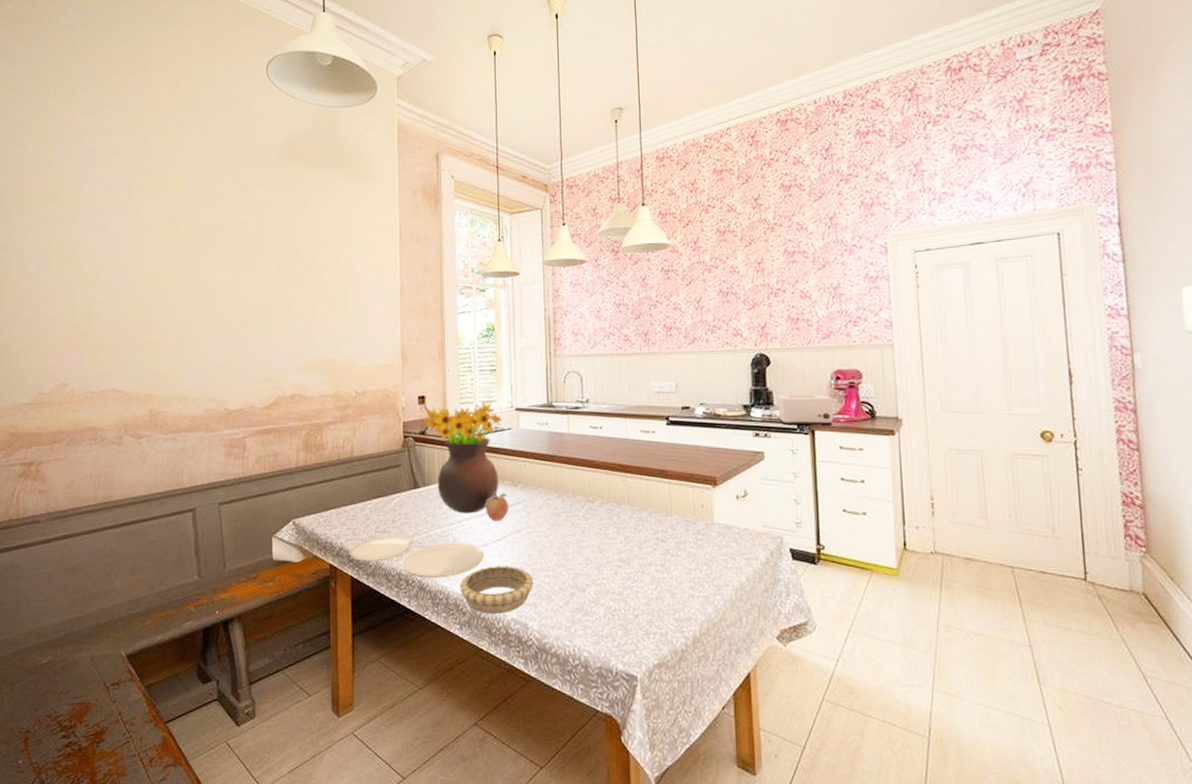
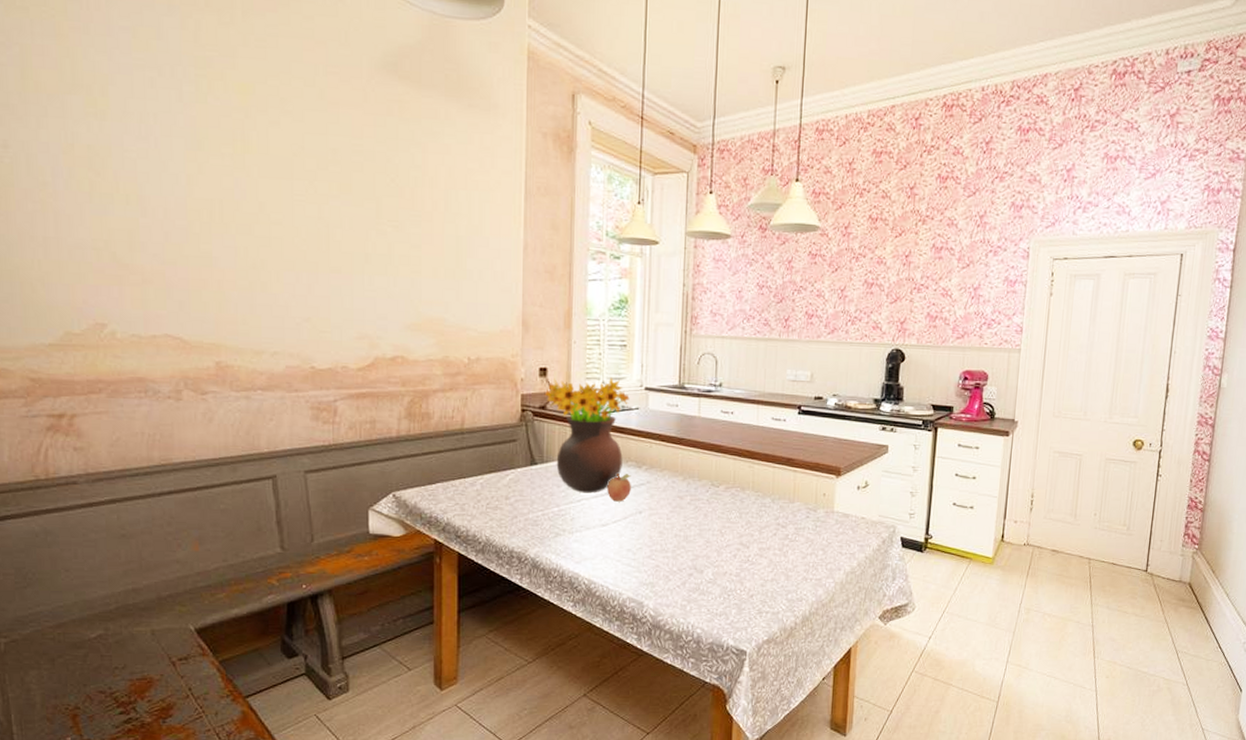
plate: present [350,536,413,562] -> none [457,513,527,538]
plate: present [402,542,485,578] -> none [515,521,603,556]
decorative bowl: present [459,565,534,614] -> none [575,545,652,592]
toaster: present [777,394,834,426] -> none [906,391,959,423]

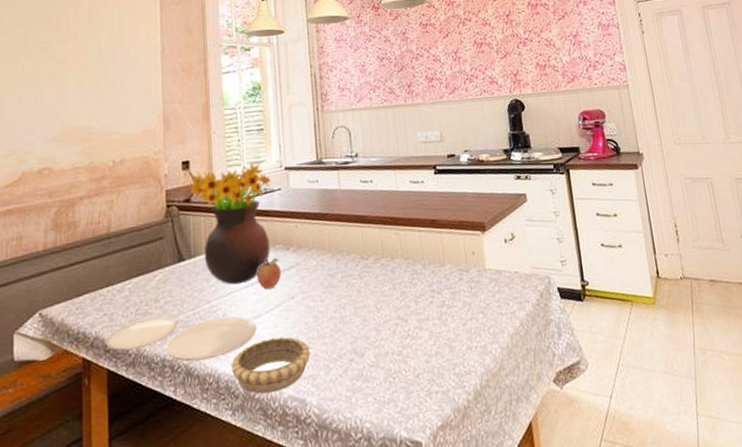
plate: none [457,513,527,538] -> present [106,316,178,351]
plate: none [515,521,603,556] -> present [166,316,257,362]
decorative bowl: none [575,545,652,592] -> present [231,337,310,394]

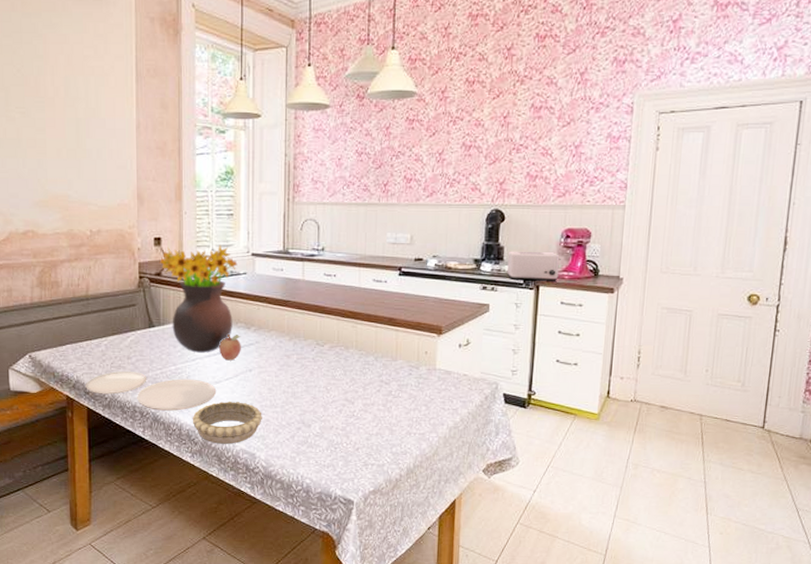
toaster: none [533,134,585,167] -> present [506,251,561,281]

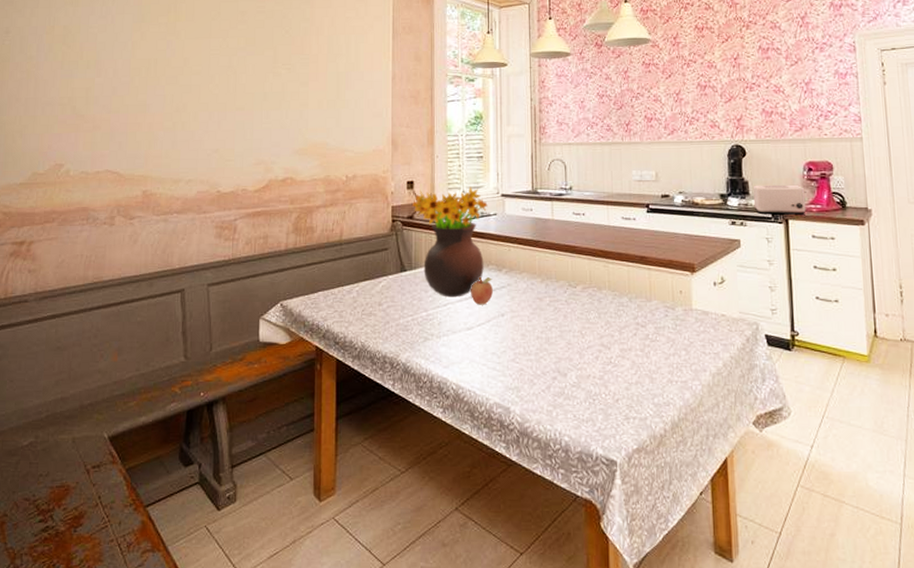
plate: present [86,371,147,395] -> none [336,319,398,344]
plate: present [137,378,217,411] -> none [387,325,469,361]
decorative bowl: present [192,400,262,444] -> none [443,348,516,397]

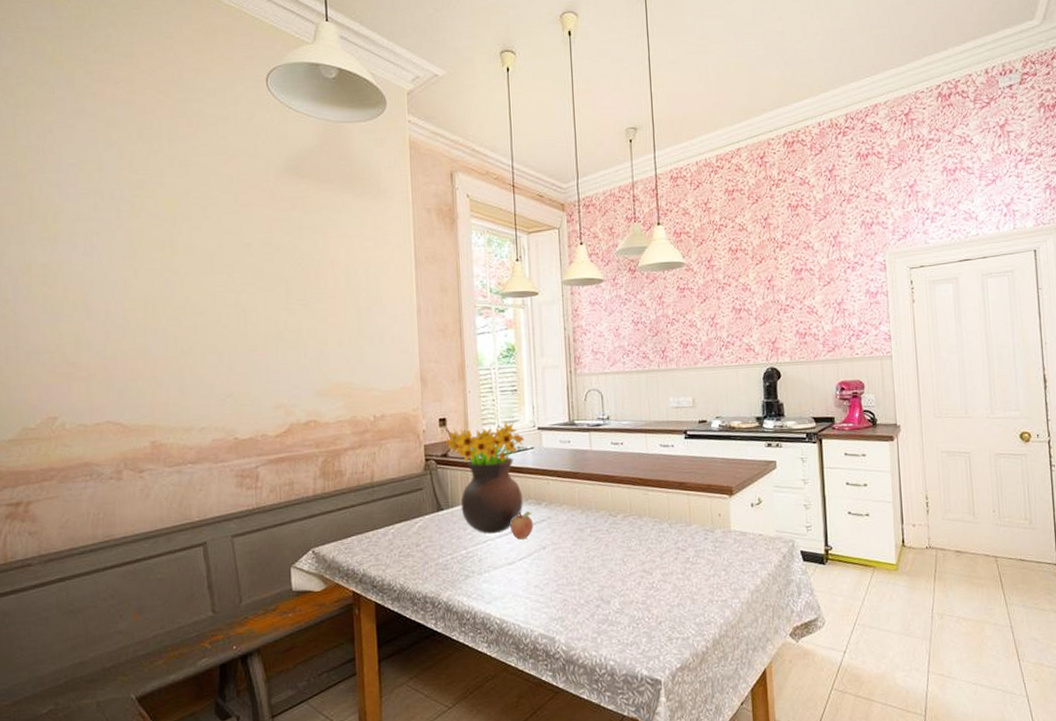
toaster: present [753,184,806,215] -> none [787,404,839,436]

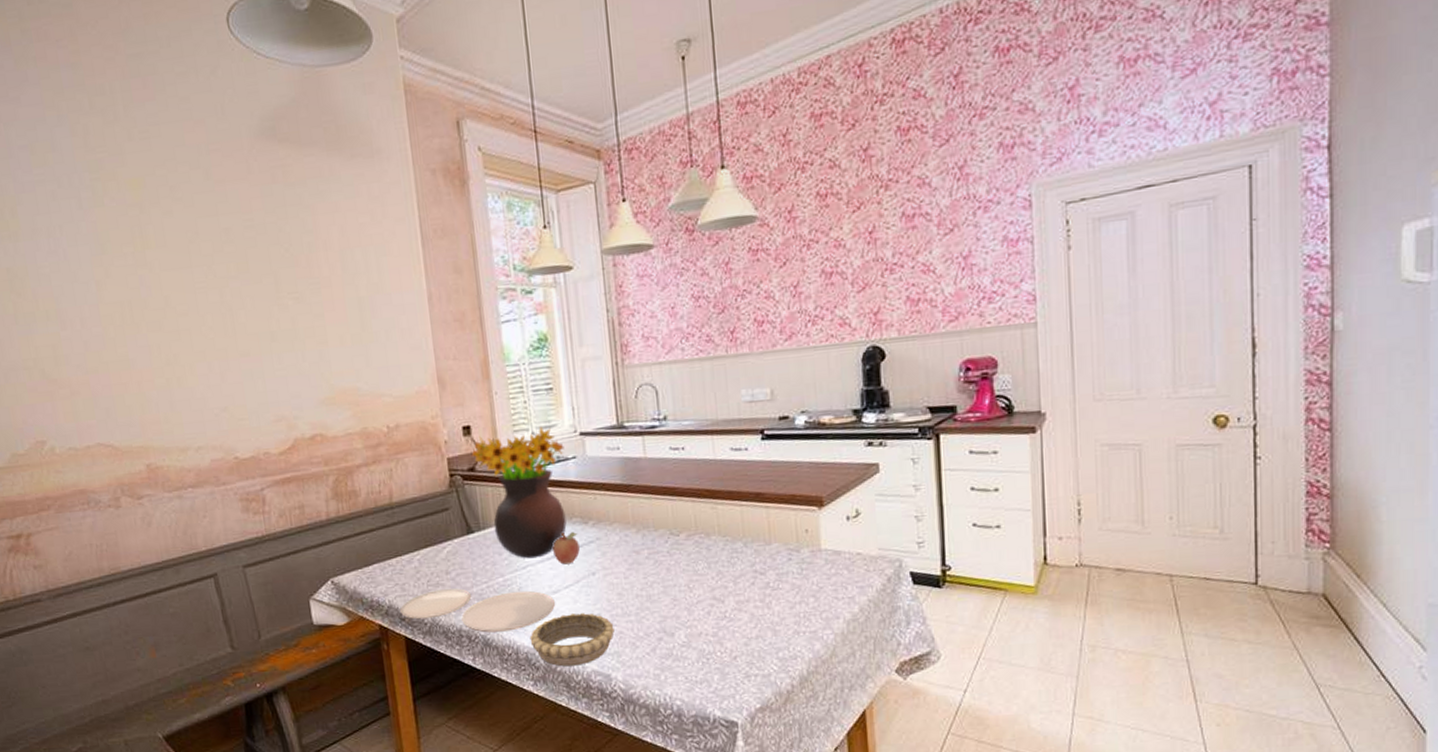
plate: none [373,559,438,587] -> present [400,588,472,620]
plate: none [427,562,511,599] -> present [461,590,556,633]
decorative bowl: none [486,582,560,631] -> present [529,612,615,667]

